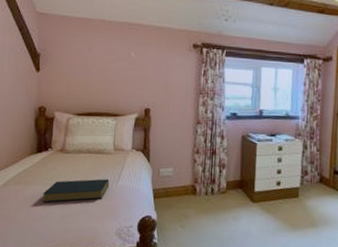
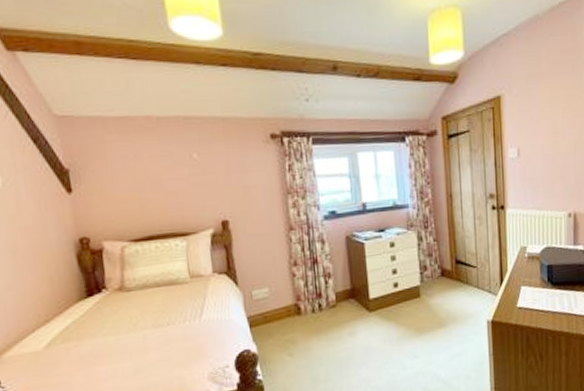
hardback book: present [42,179,110,203] -> none [103,315,191,358]

